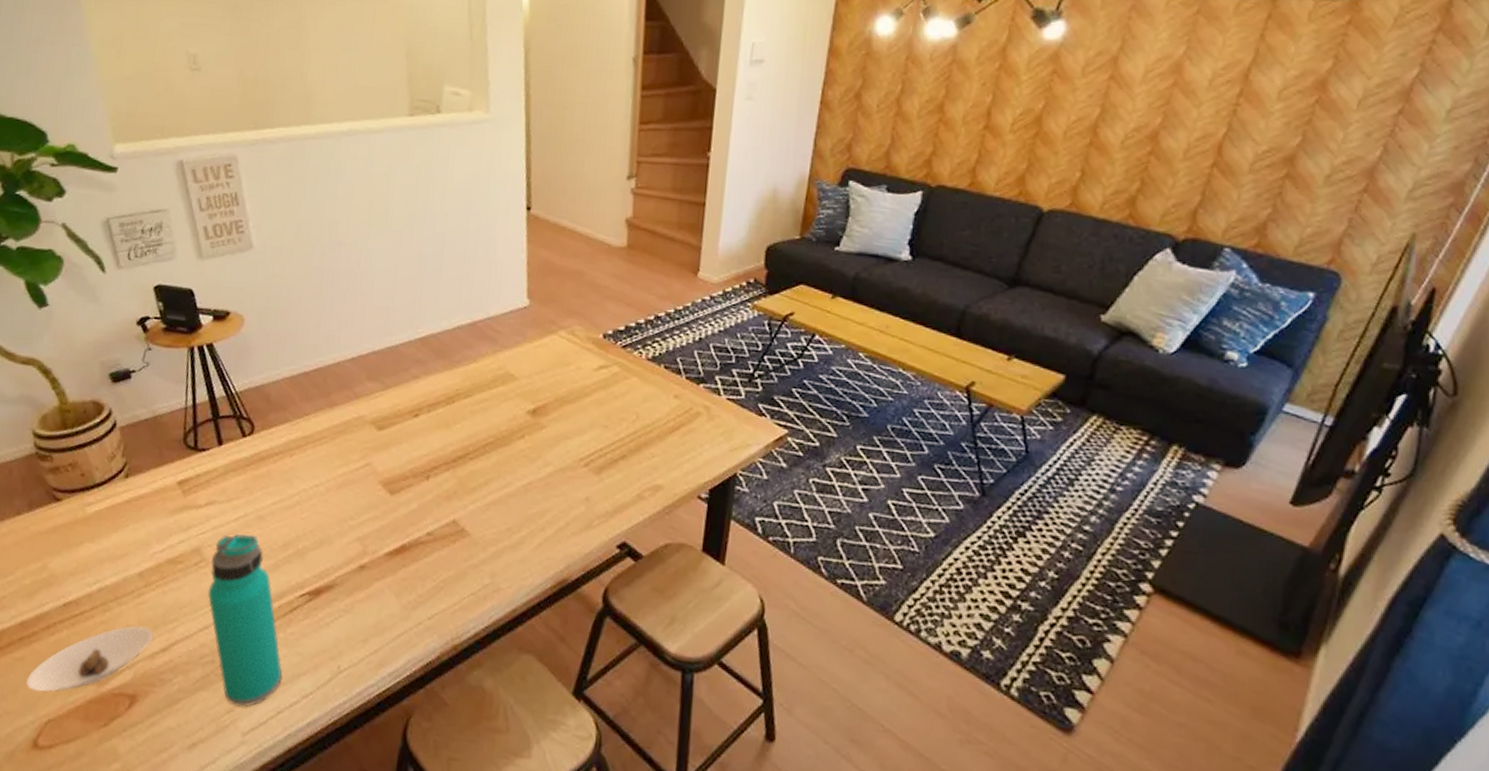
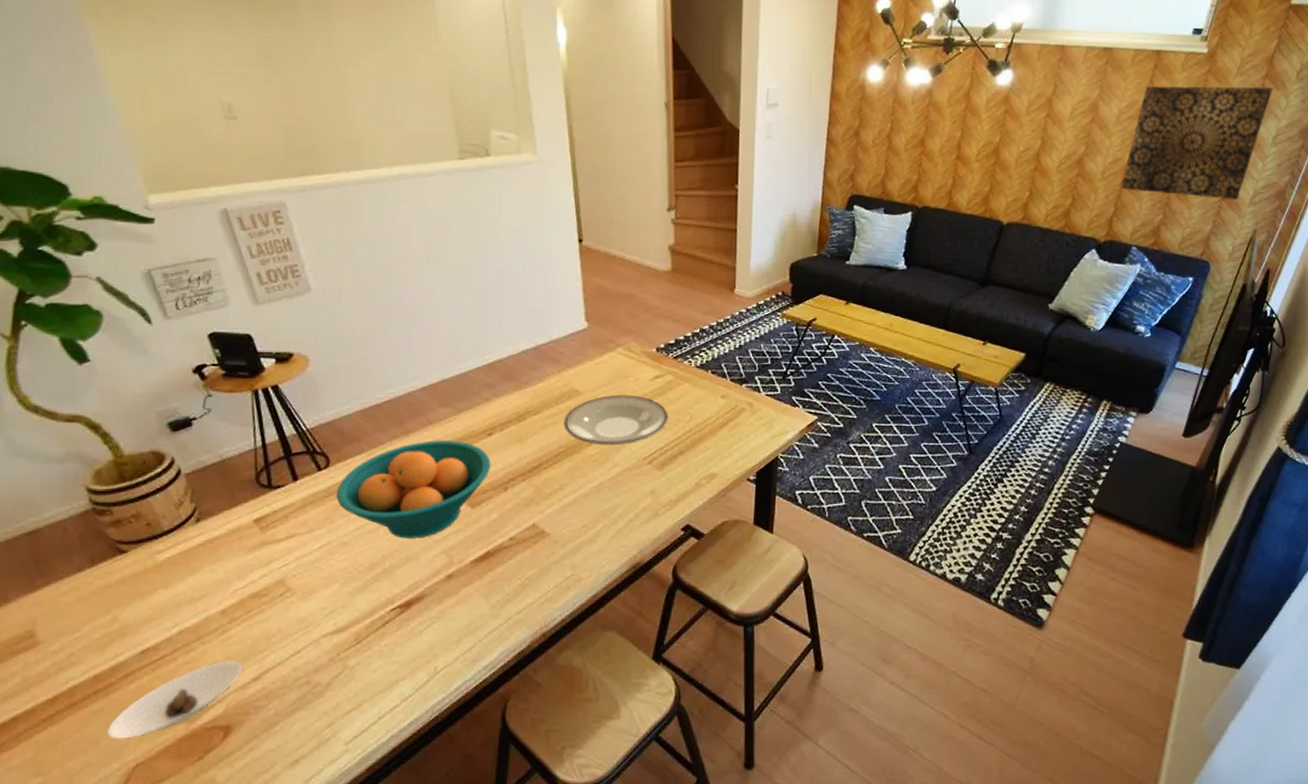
water bottle: present [207,534,283,707] -> none [296,560,380,719]
fruit bowl: none [257,416,415,522] -> present [336,440,491,539]
plate: none [494,383,612,442] -> present [563,394,669,446]
wall art: none [1210,41,1450,193] -> present [1120,85,1273,200]

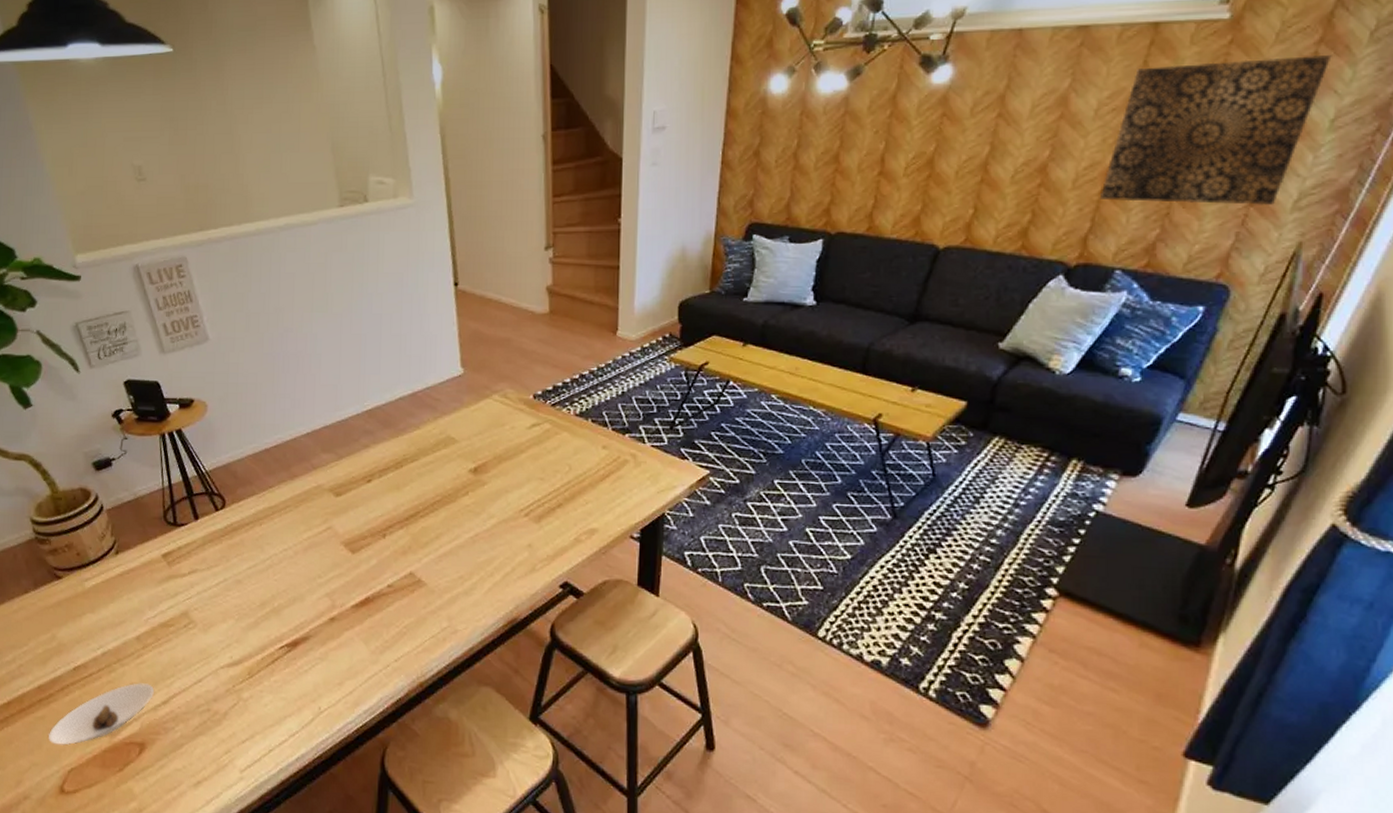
fruit bowl: present [336,440,491,539] -> none [231,485,370,581]
plate: present [563,394,669,446] -> none [440,443,546,496]

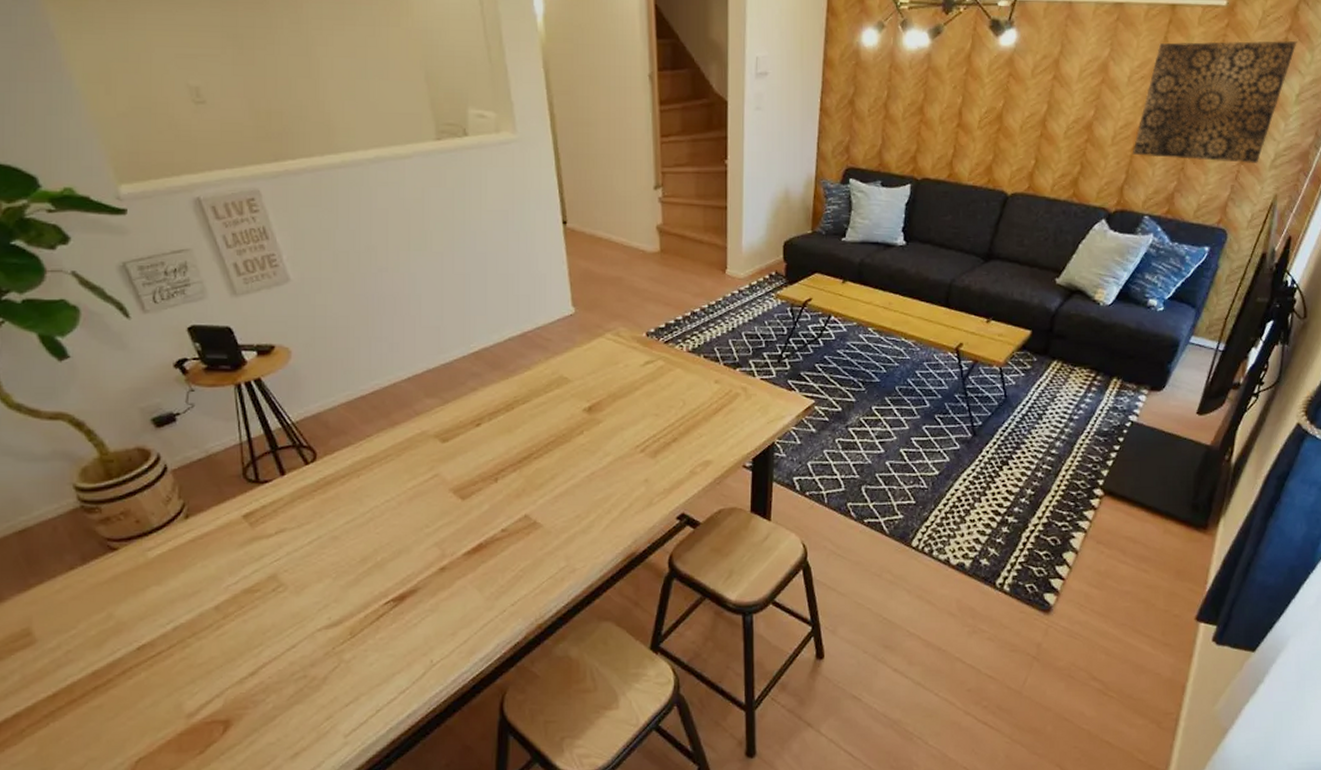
saucer: present [48,683,154,746] -> none [107,656,238,734]

